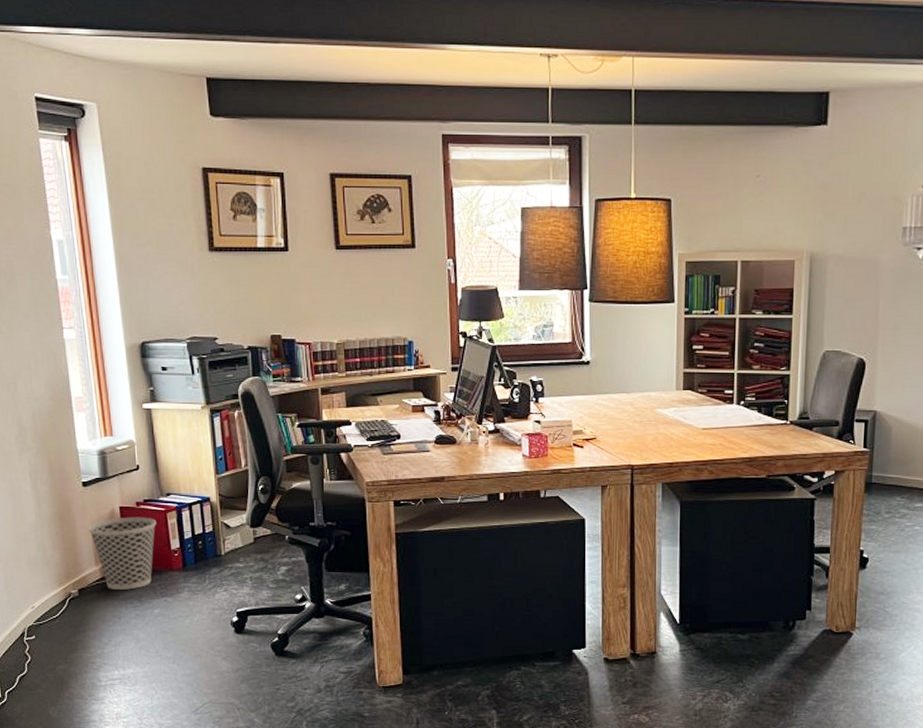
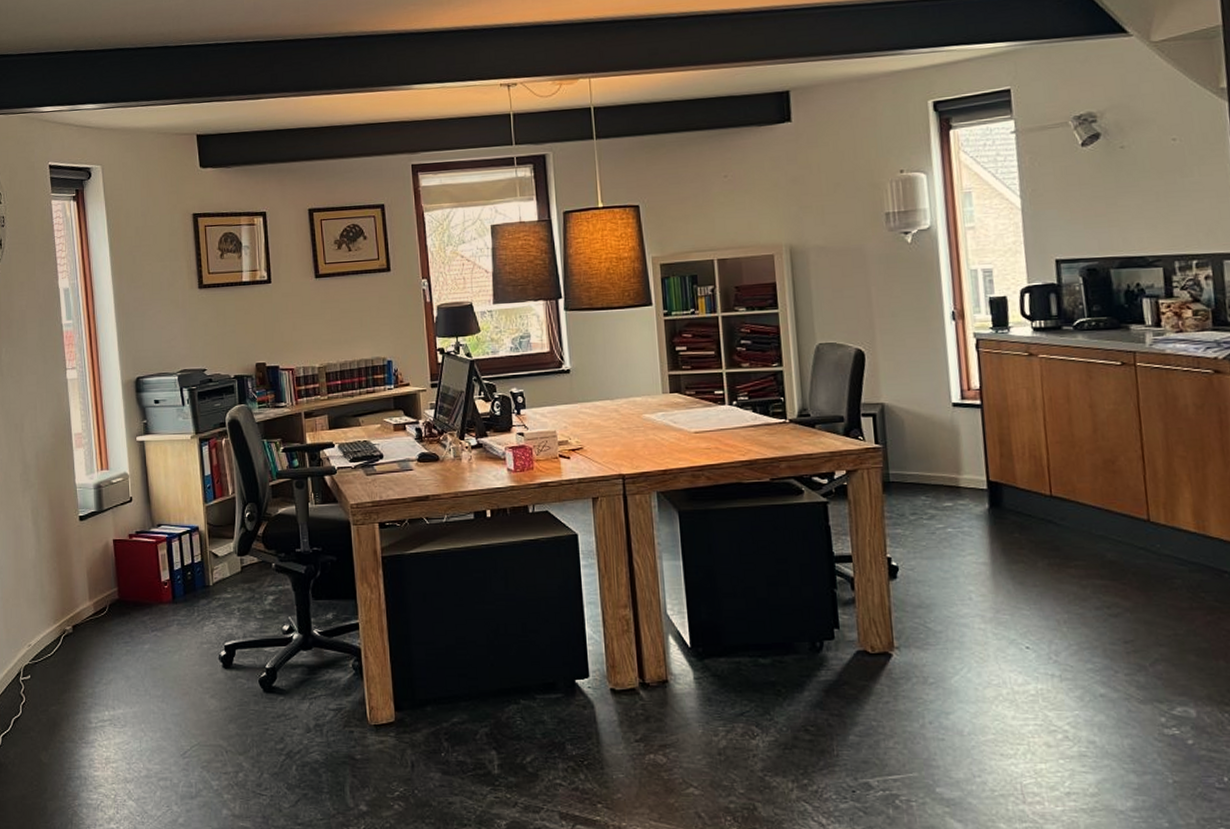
wastebasket: present [88,517,157,590] -> none [84,549,148,625]

